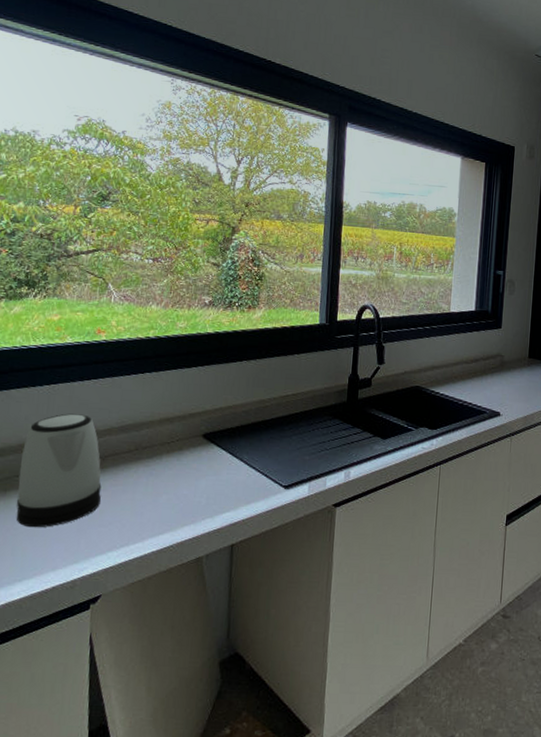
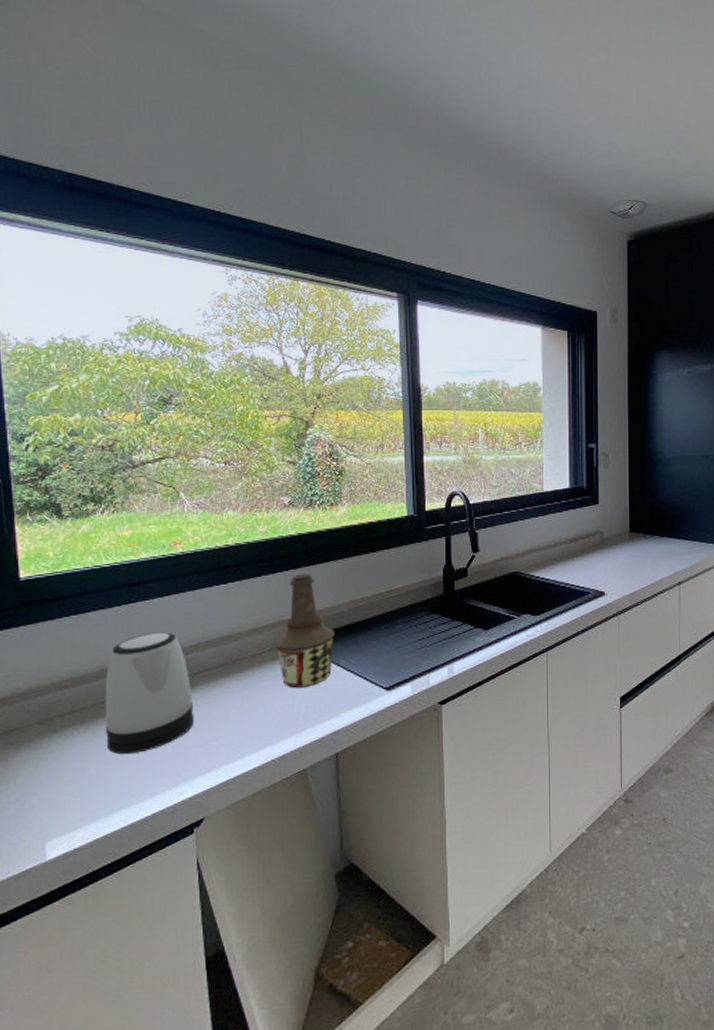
bottle: none [184,370,241,480] -> present [275,573,334,689]

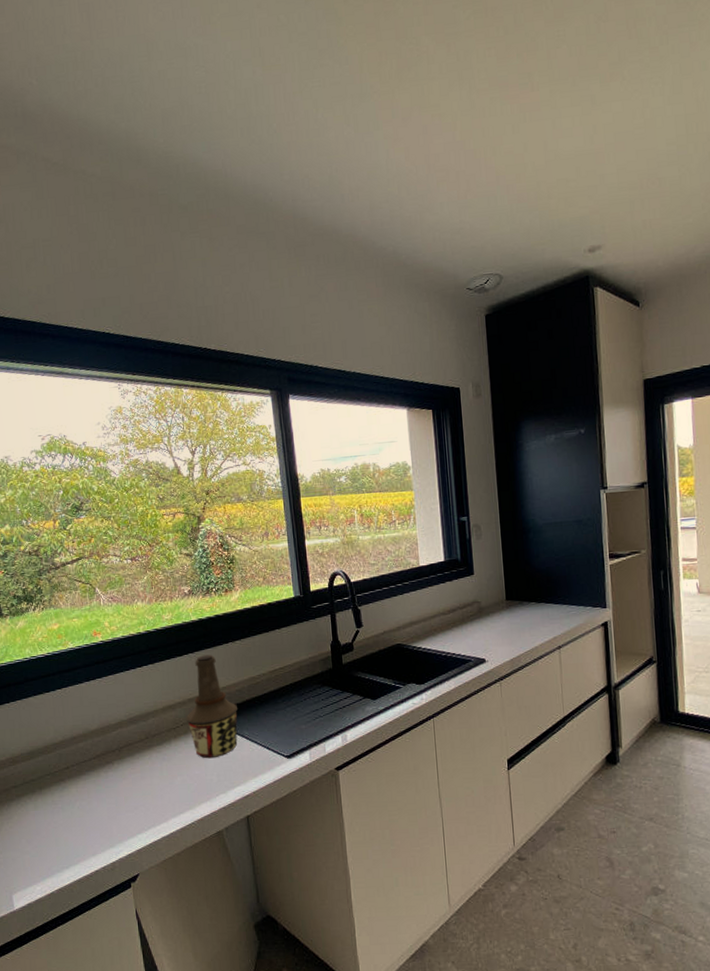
kettle: present [105,632,195,755] -> none [48,712,125,820]

